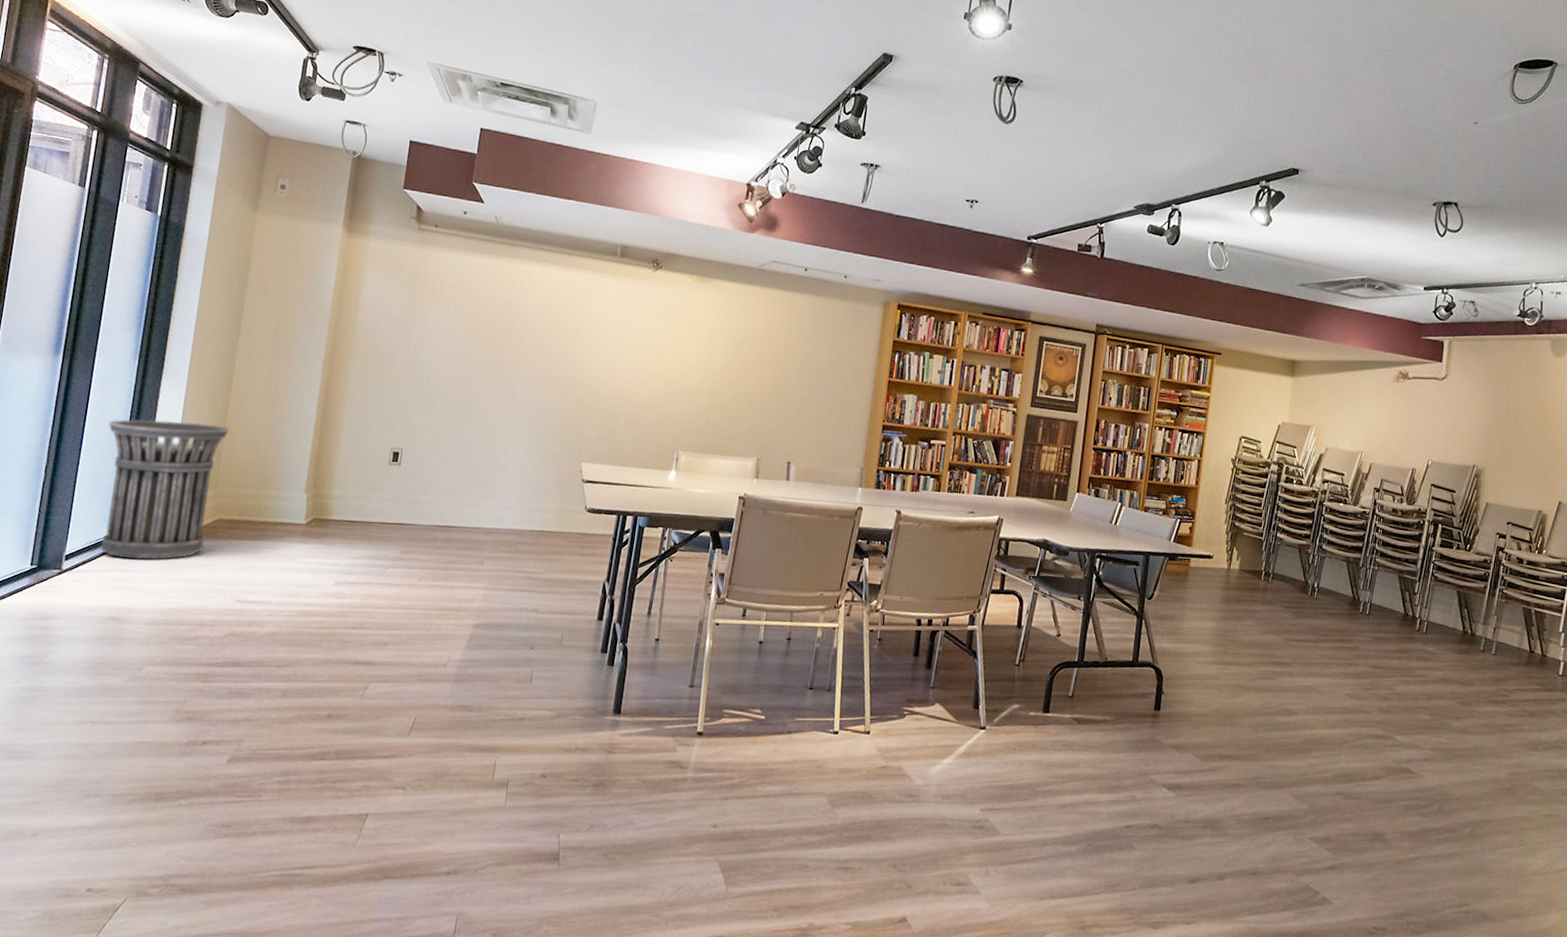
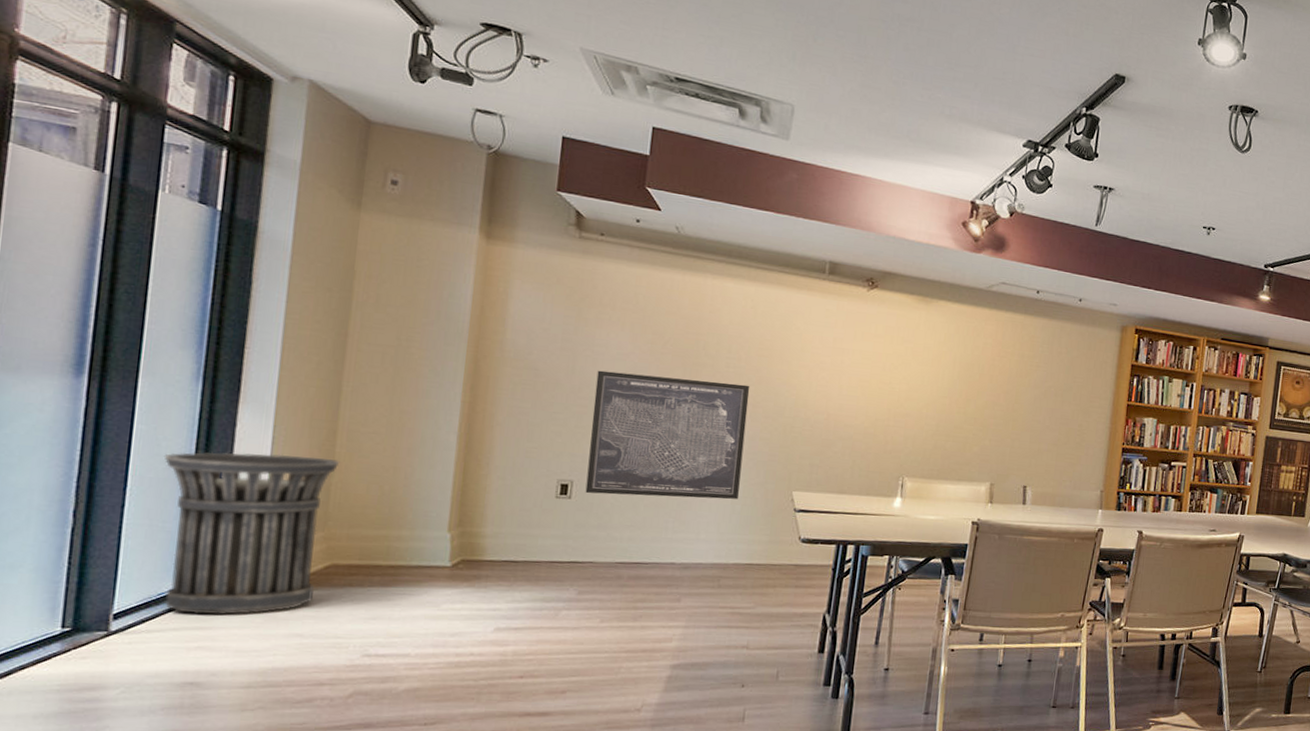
wall art: none [412,348,550,469] -> present [585,370,750,500]

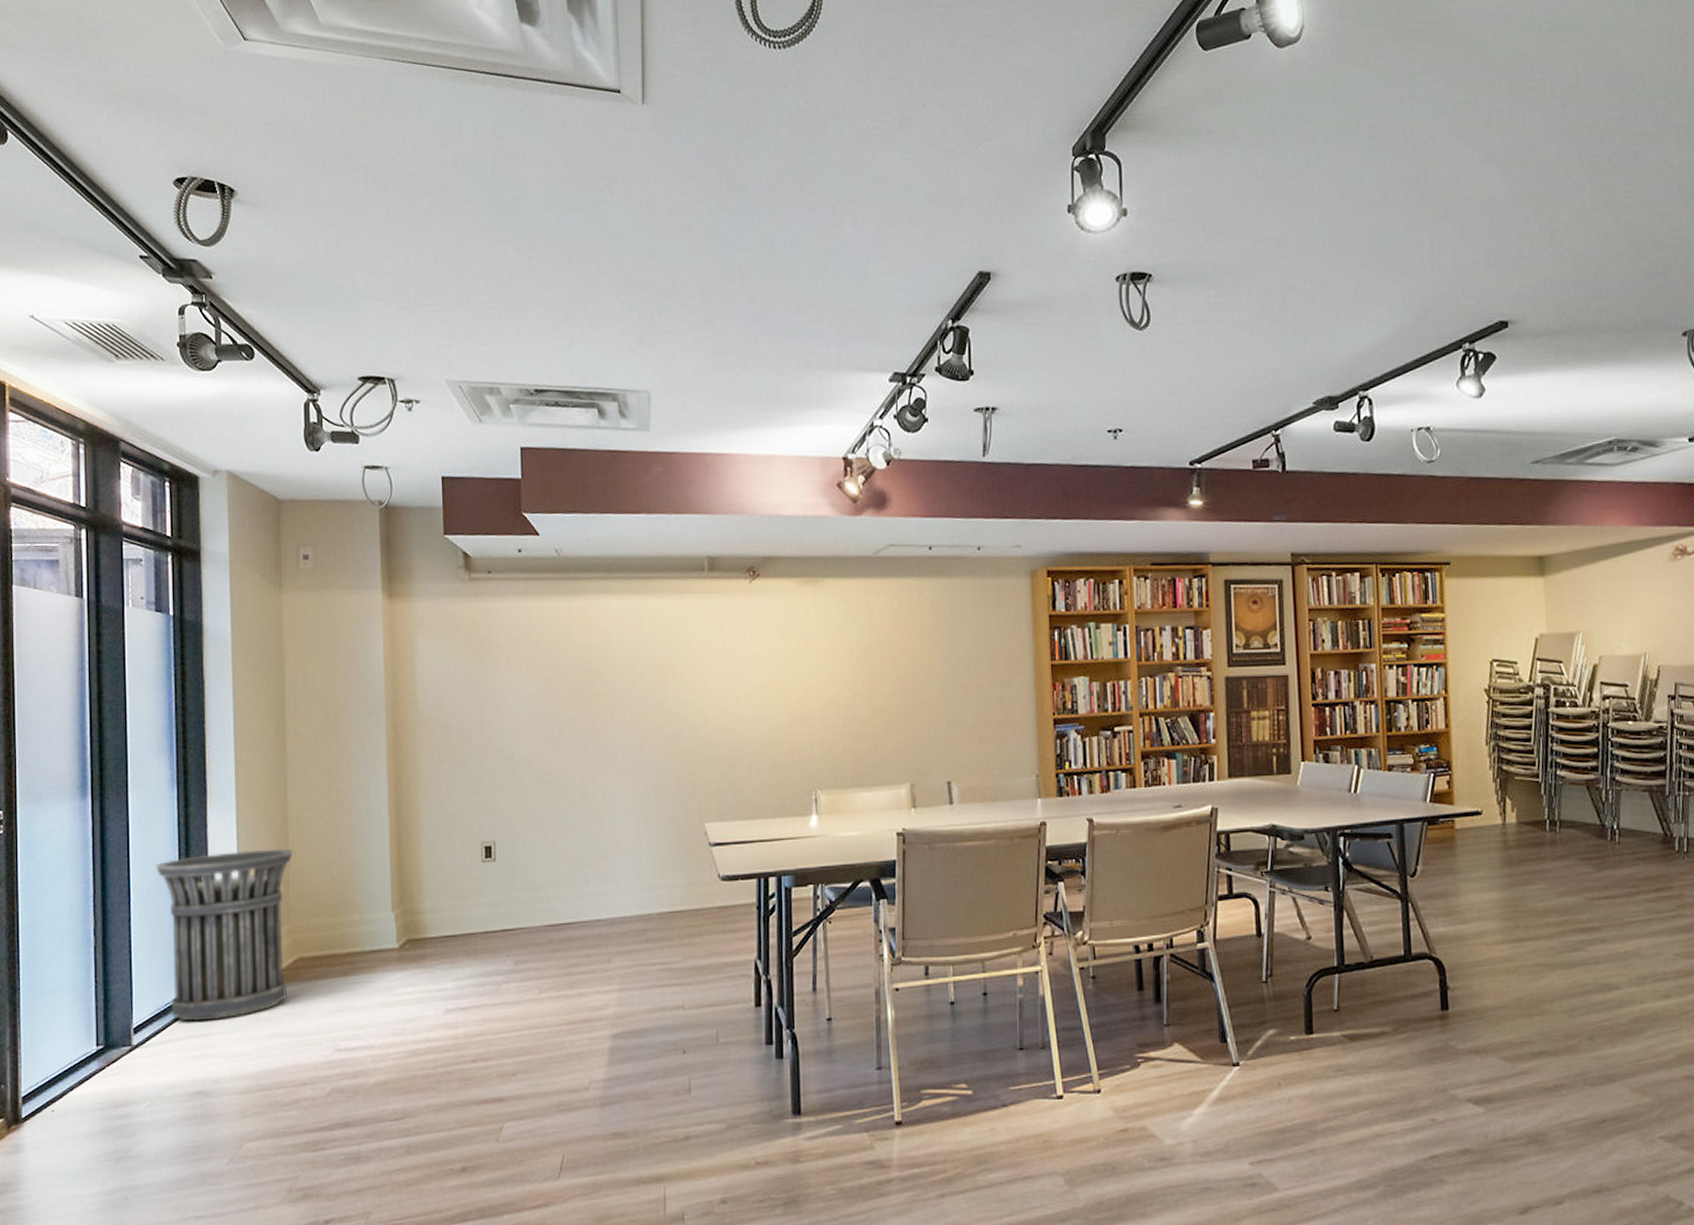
wall art: present [585,370,750,500] -> none [503,710,652,852]

